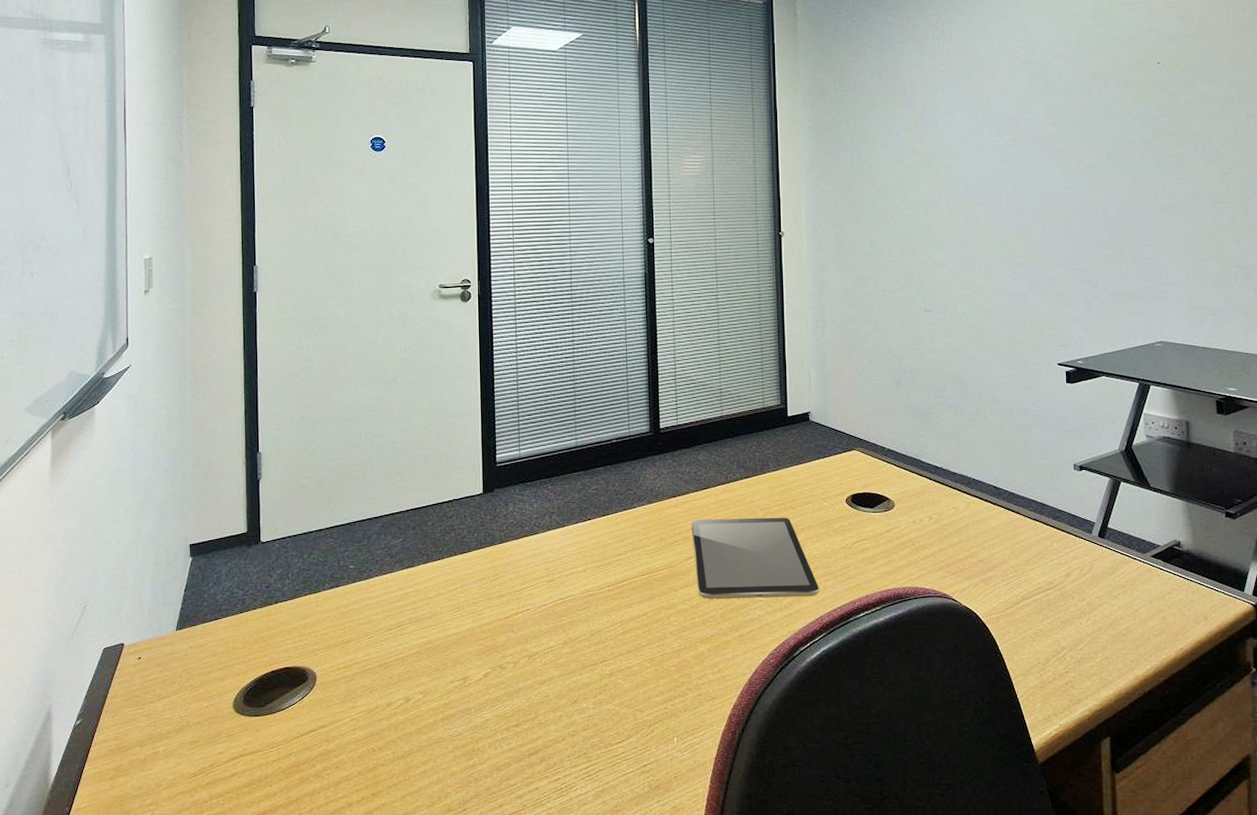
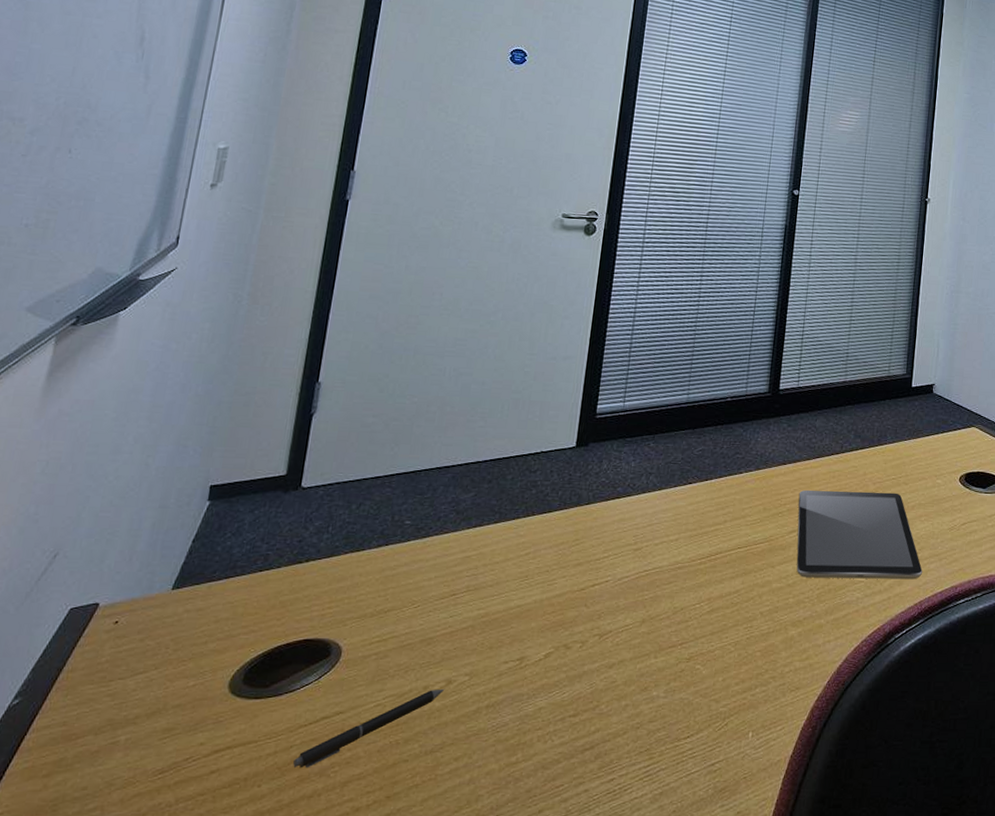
pen: none [294,705,405,772] -> present [293,688,445,768]

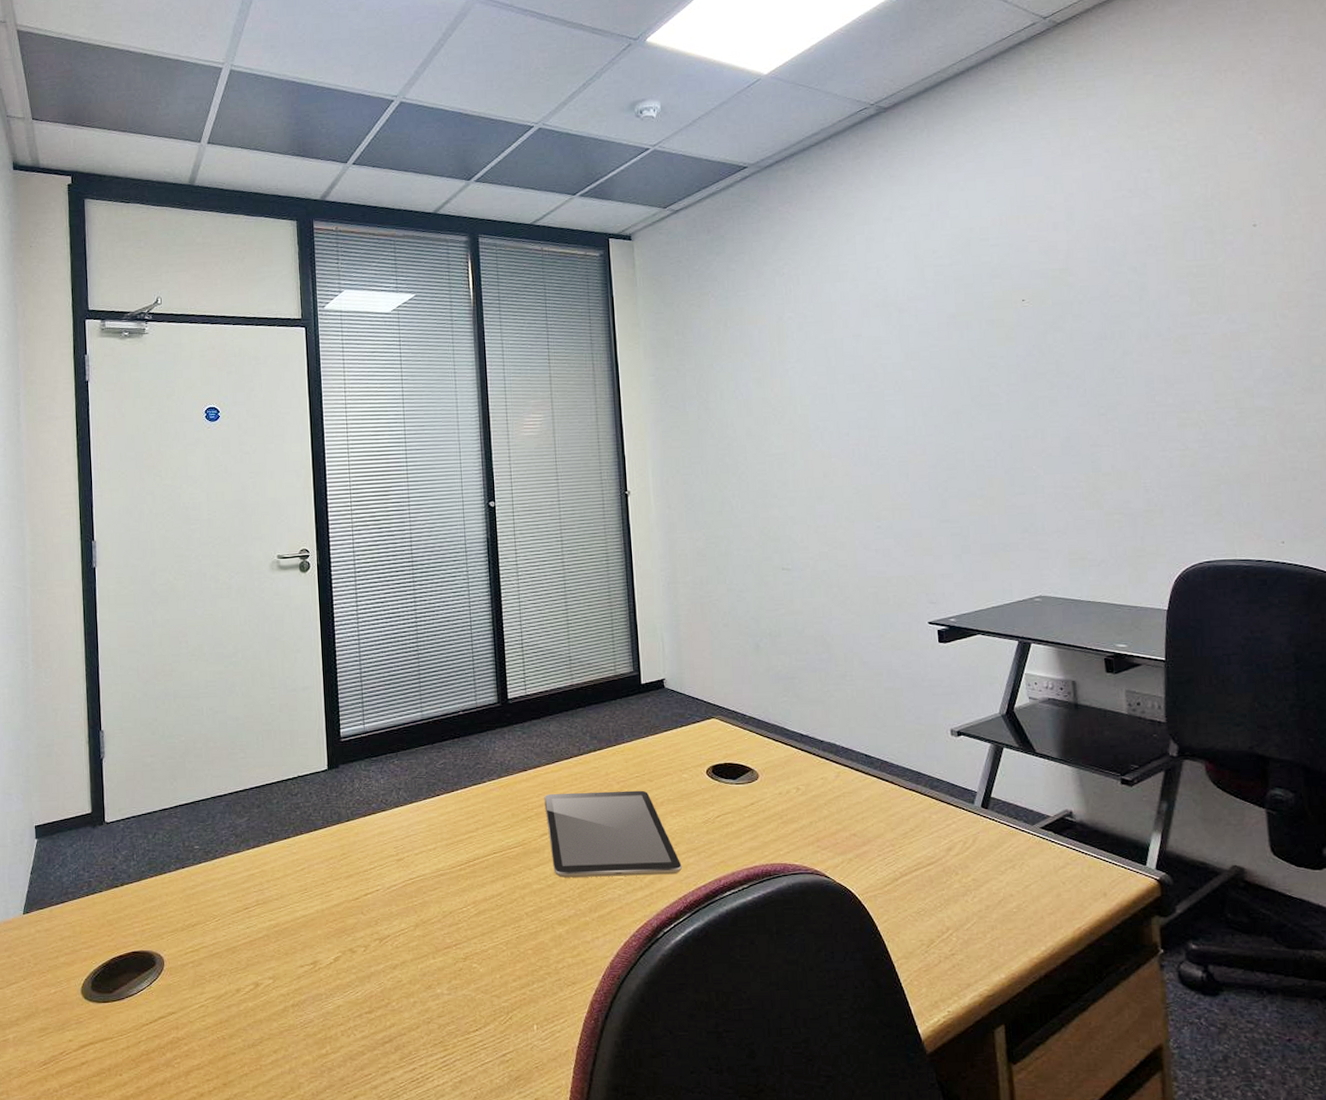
pen: present [293,688,445,768] -> none [144,991,255,1060]

